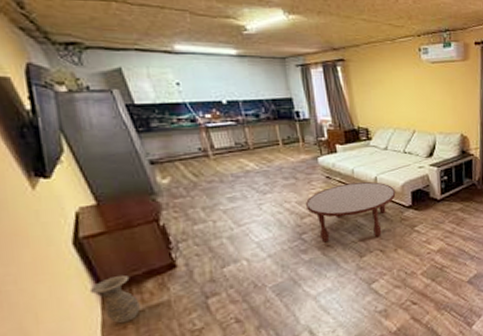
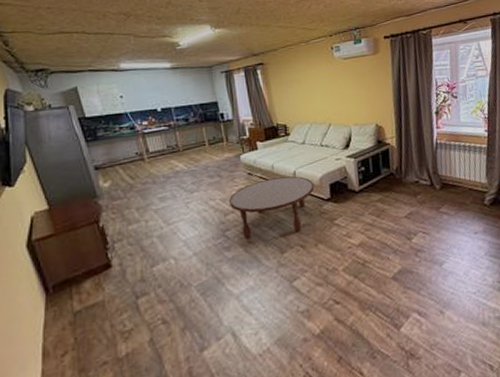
ceramic jug: present [89,275,140,324] -> none [36,275,78,325]

